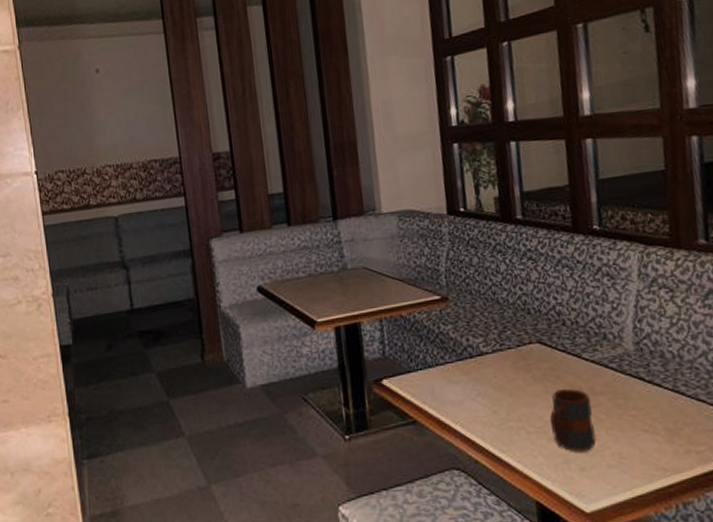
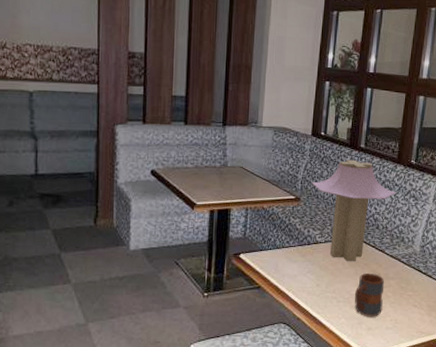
table lamp: none [458,236,581,376] -> present [311,159,396,262]

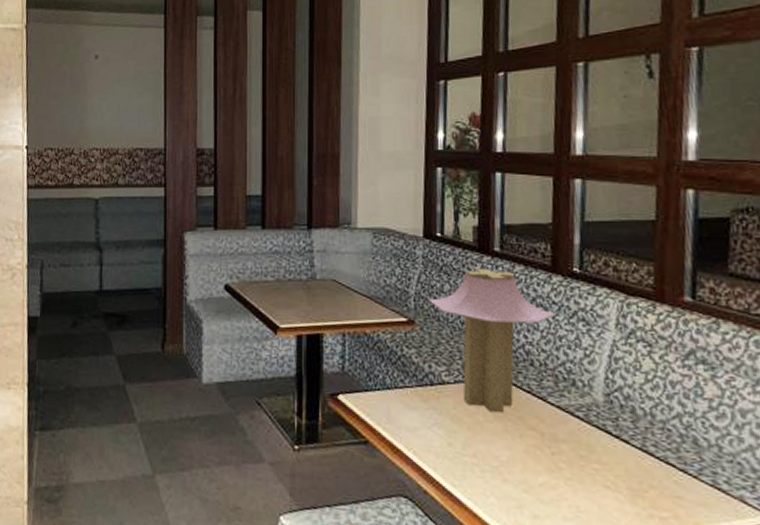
mug: present [355,274,384,317] -> none [507,431,553,499]

